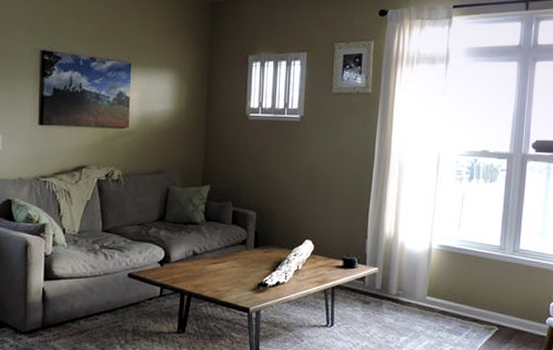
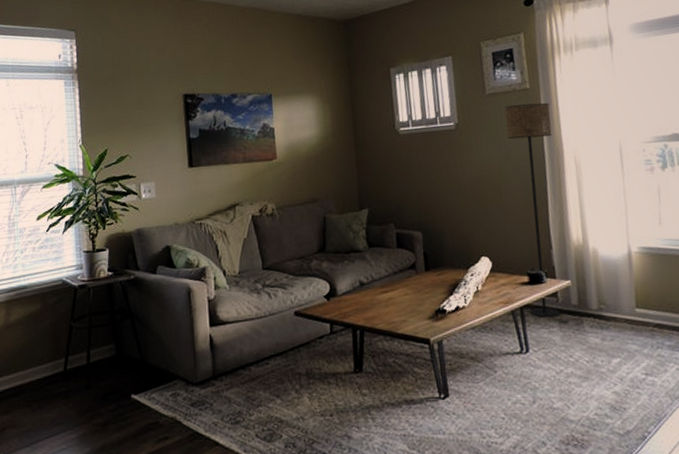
floor lamp: none [340,107,386,298] -> present [505,102,560,318]

